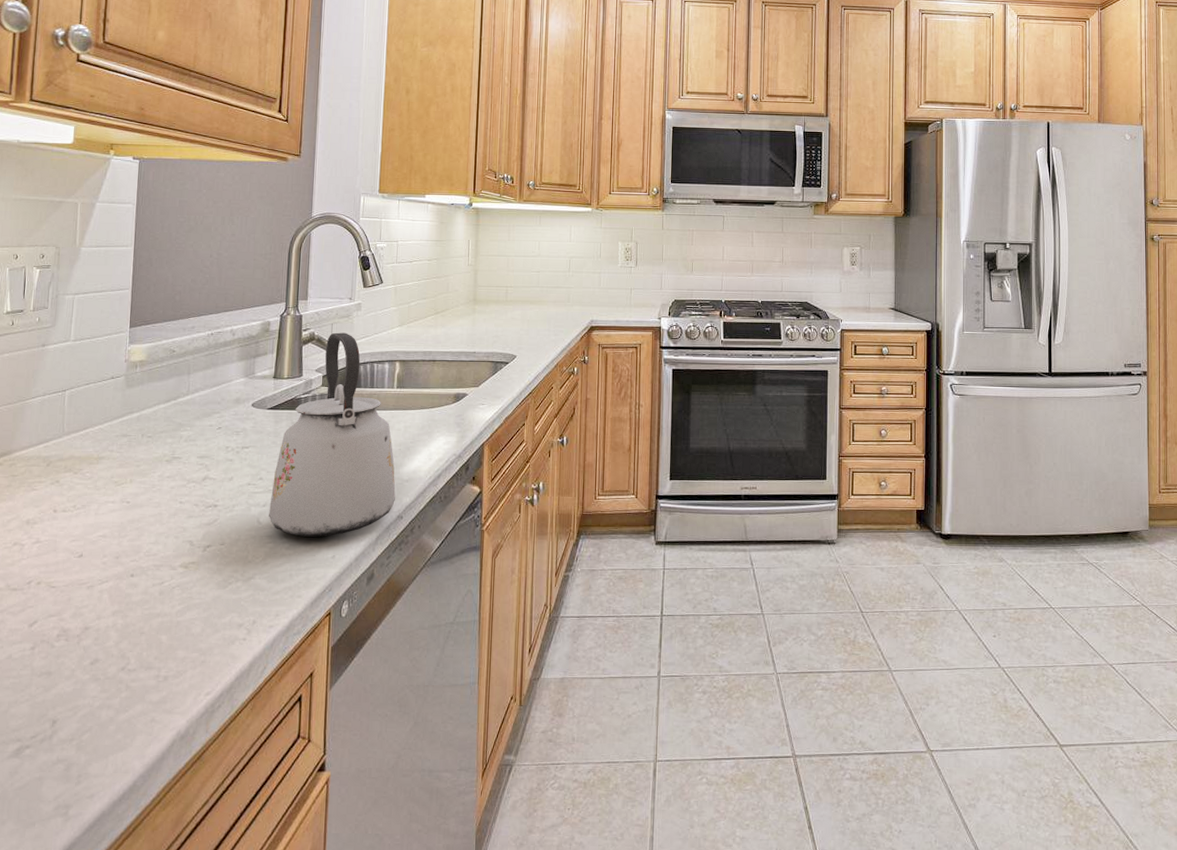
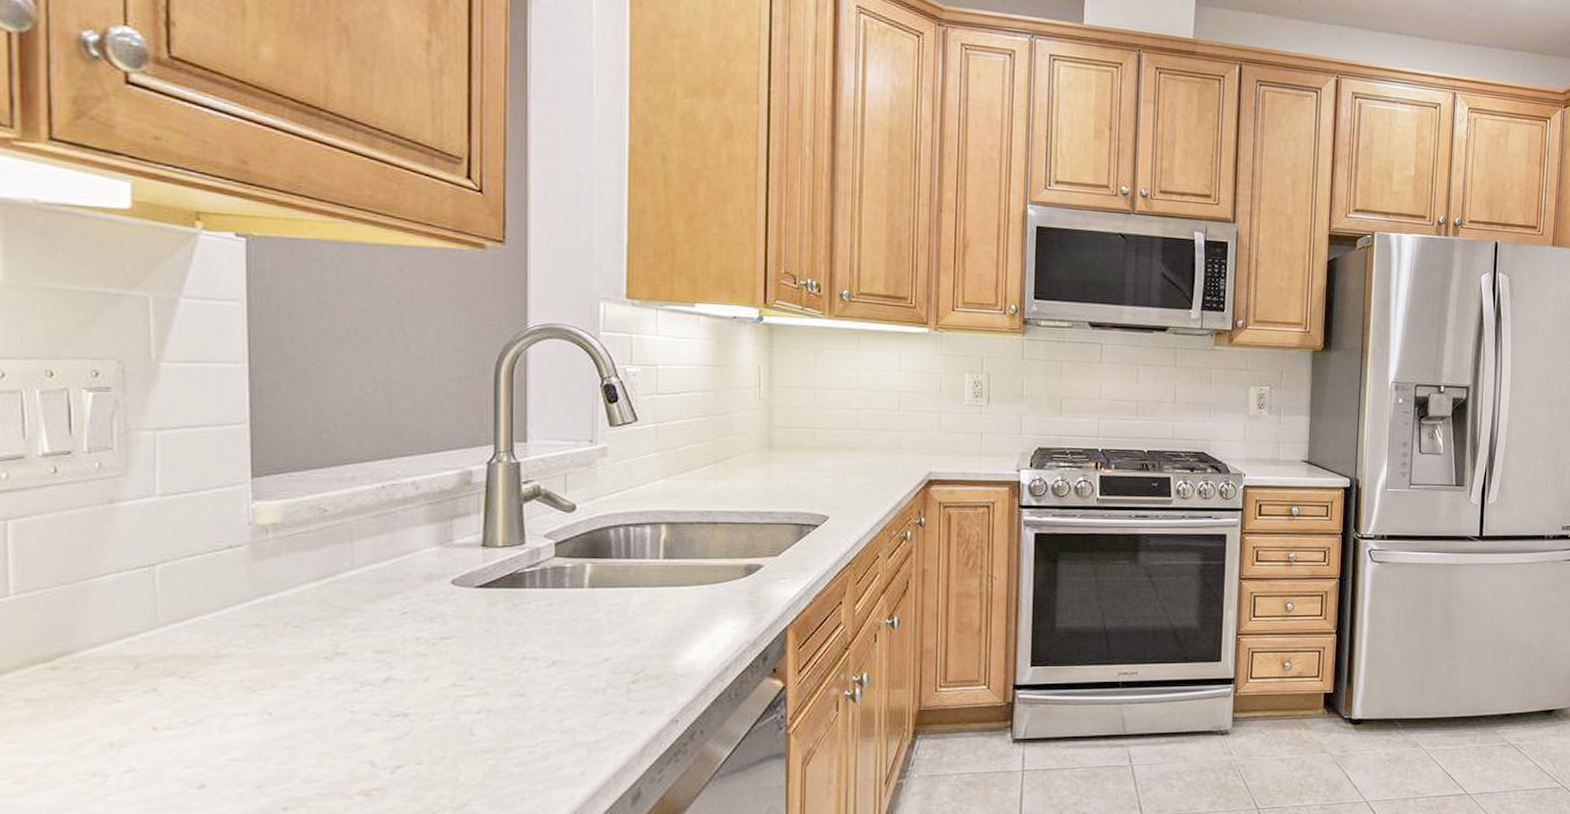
kettle: present [269,332,396,537] -> none [486,486,667,750]

